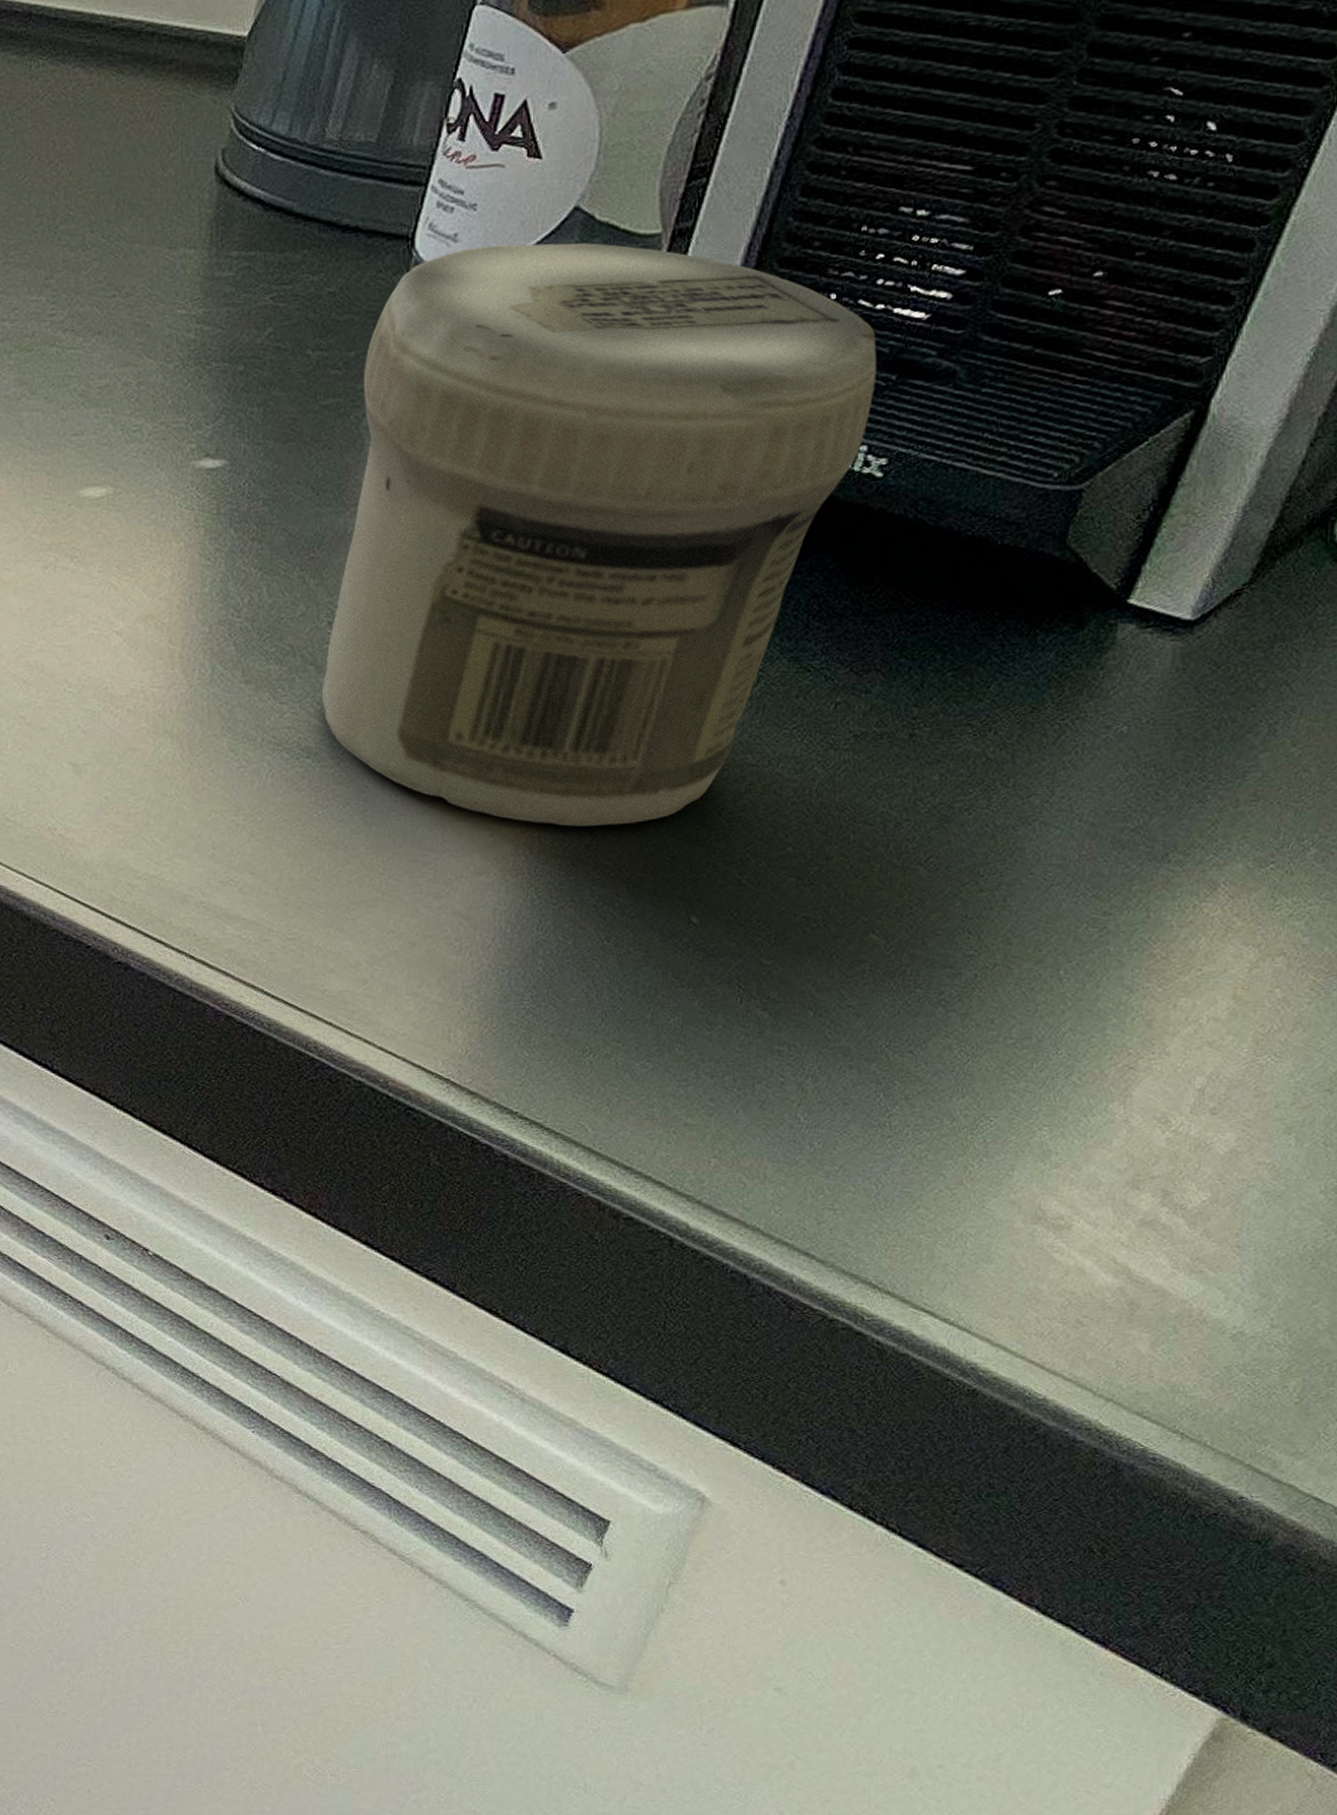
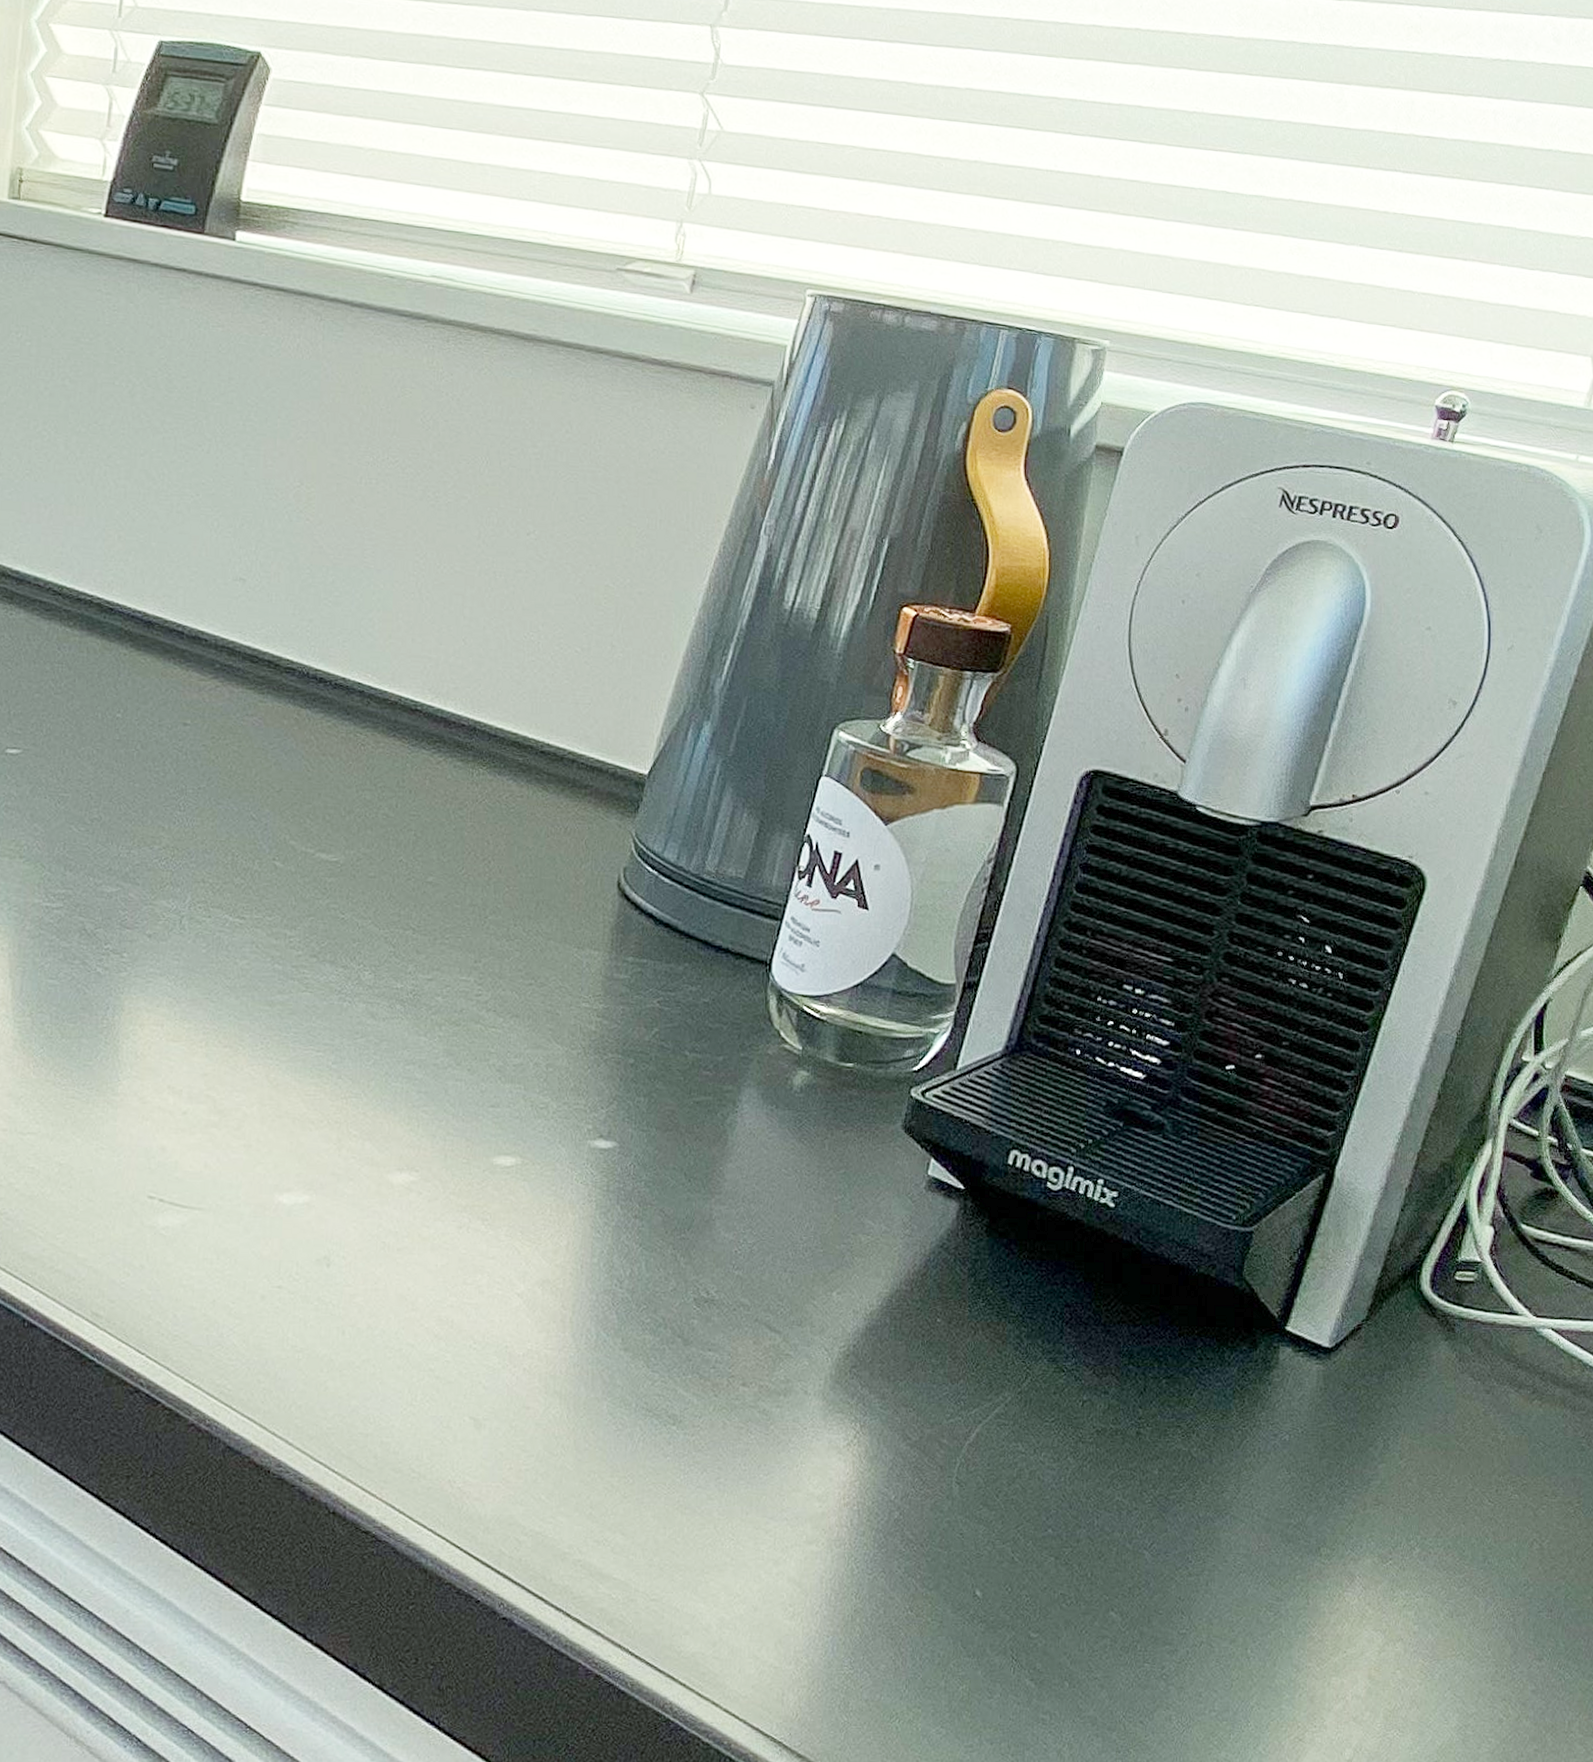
jar: present [321,242,877,827] -> none [686,978,1109,1502]

